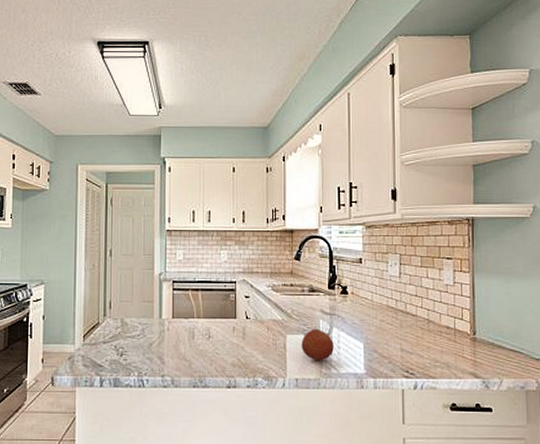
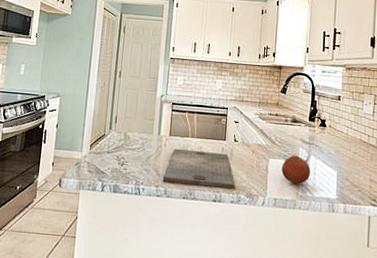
cutting board: none [168,332,250,372] -> present [162,148,235,189]

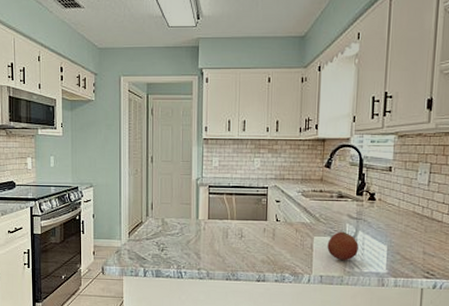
cutting board: present [162,148,235,189] -> none [204,231,279,268]

